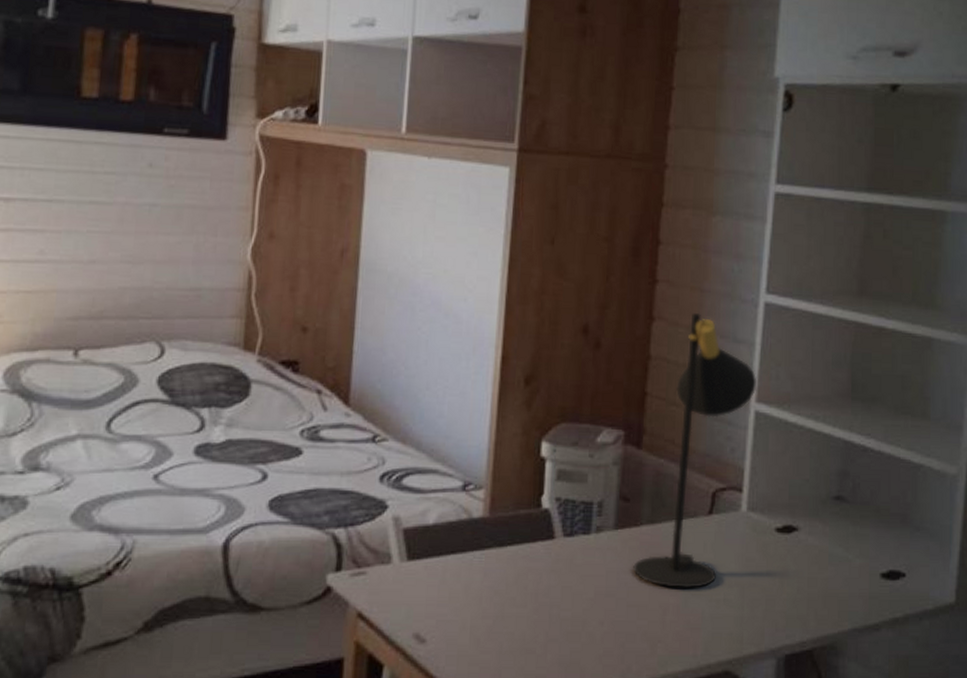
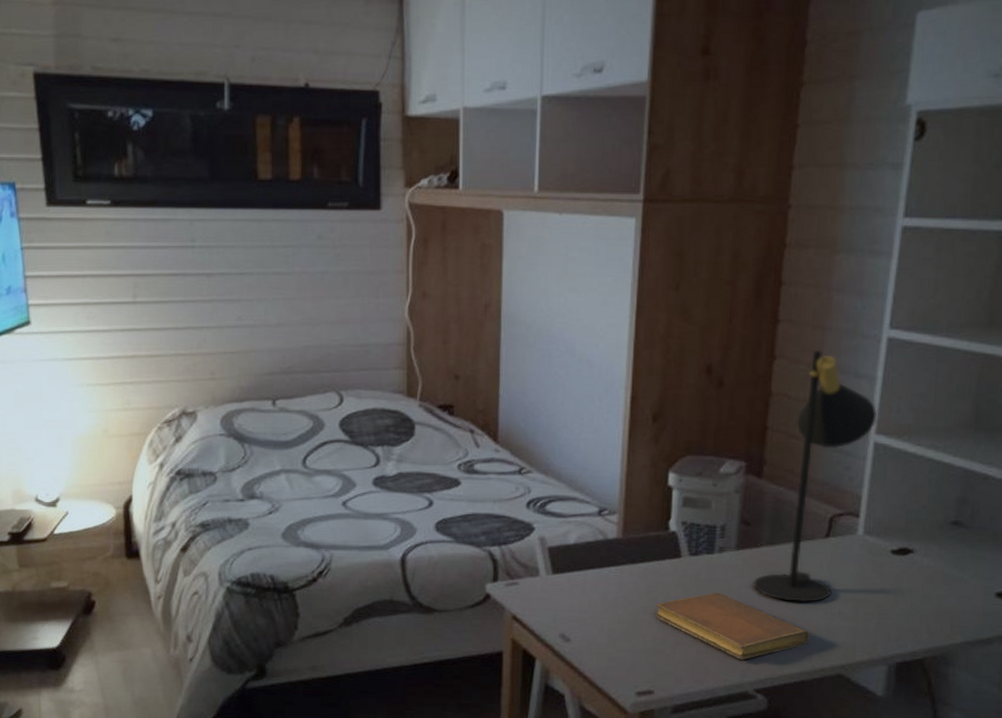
notebook: none [526,579,695,658] -> present [656,592,810,660]

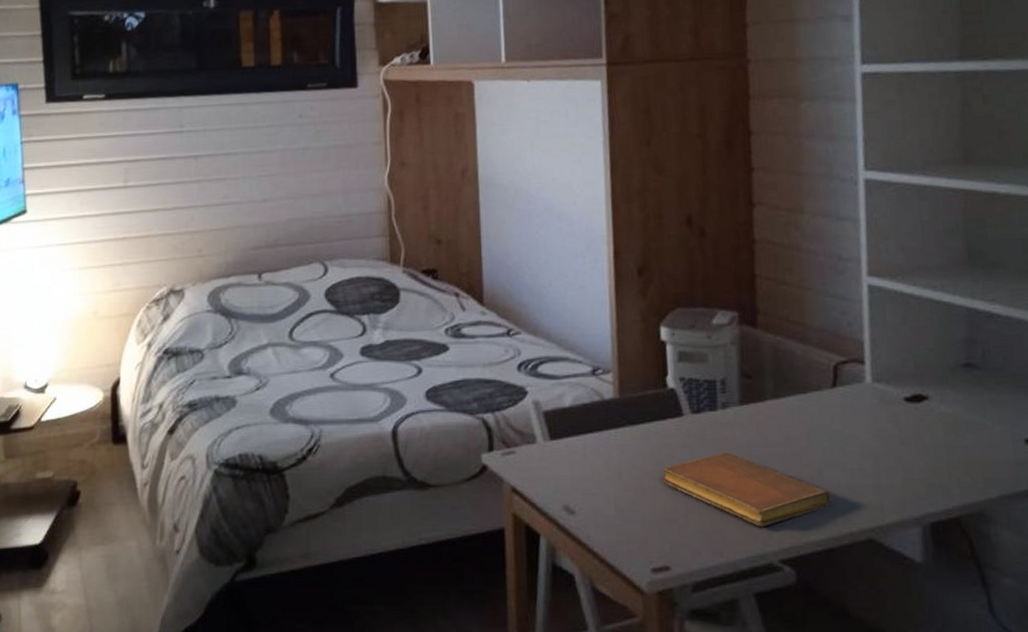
table lamp: present [753,349,878,603] -> none [762,194,866,459]

